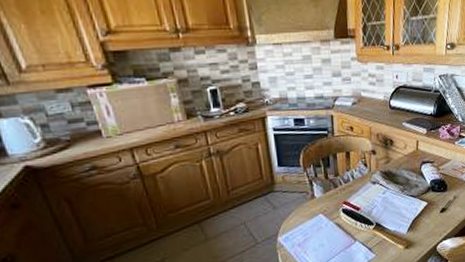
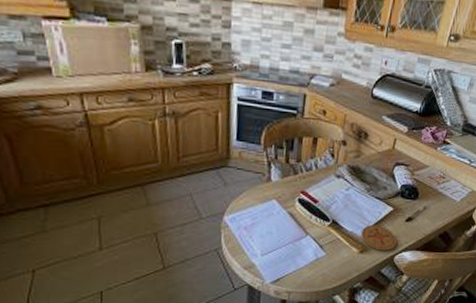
coaster: none [404,220,436,244] -> present [361,225,397,251]

